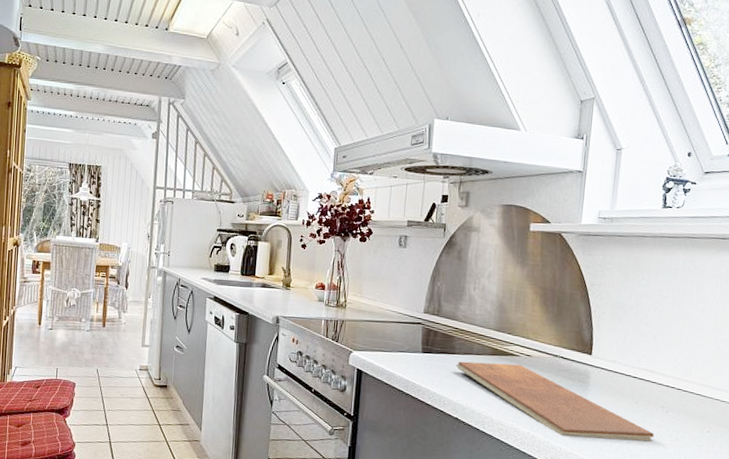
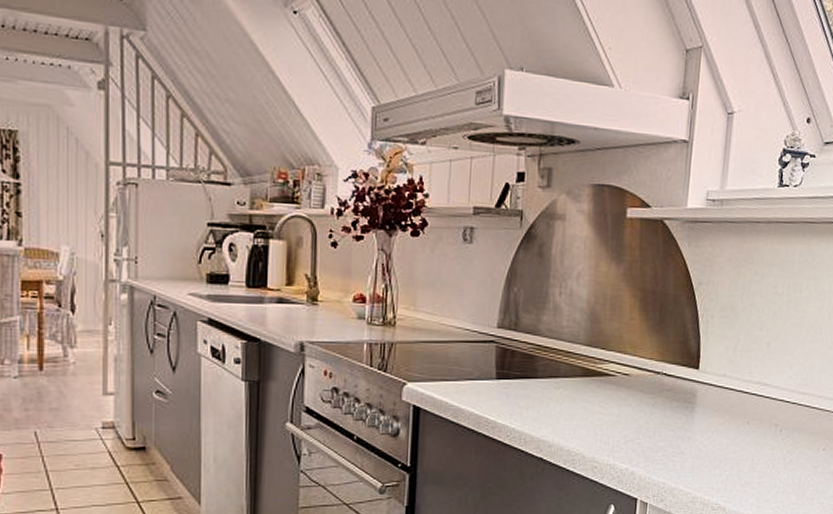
chopping board: present [455,361,654,442] -> none [538,386,767,468]

